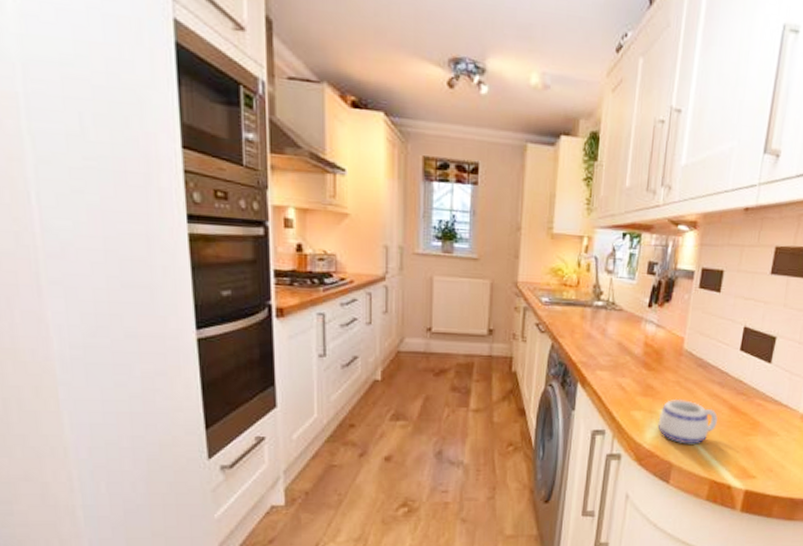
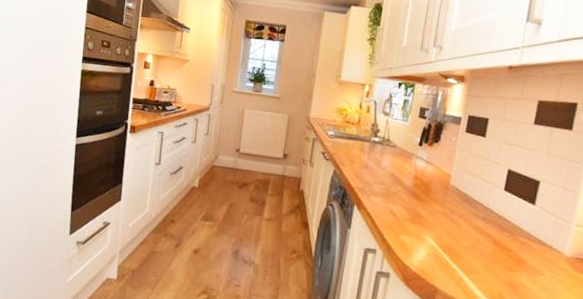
mug: present [657,398,718,444] -> none [424,228,482,273]

